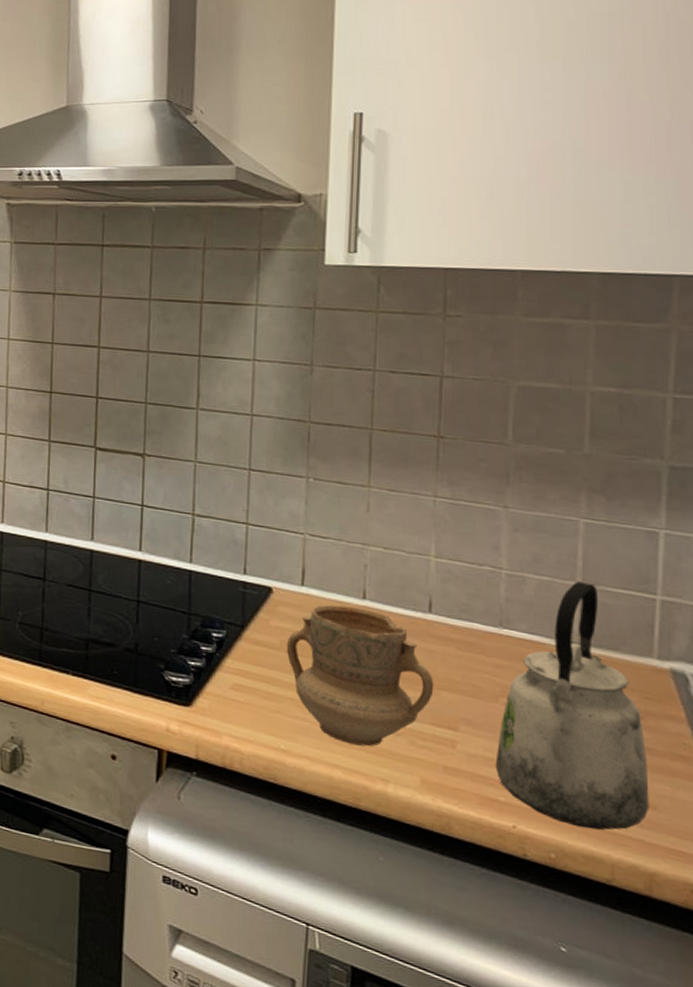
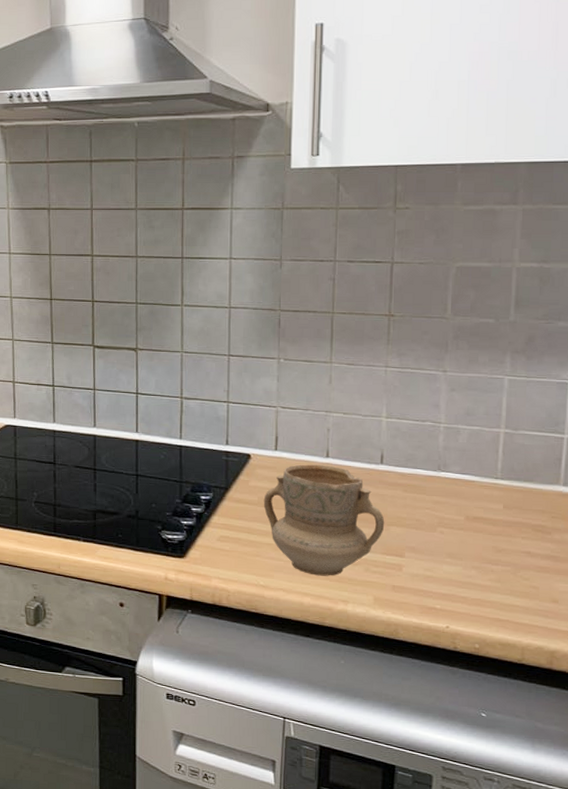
kettle: present [495,581,649,831] -> none [433,428,553,623]

